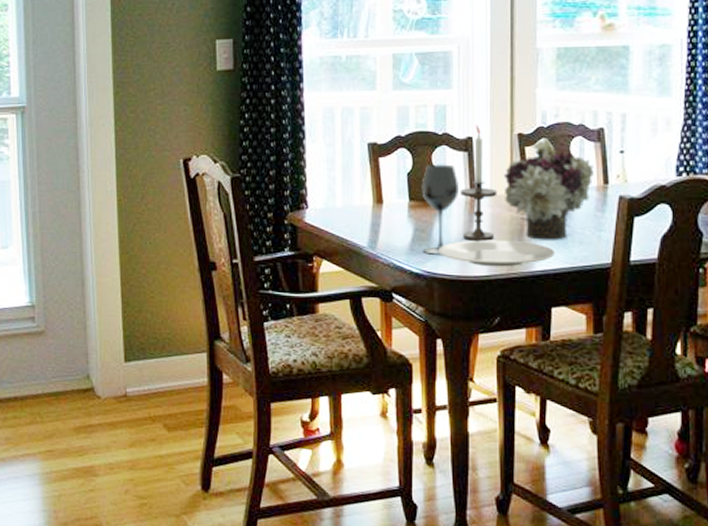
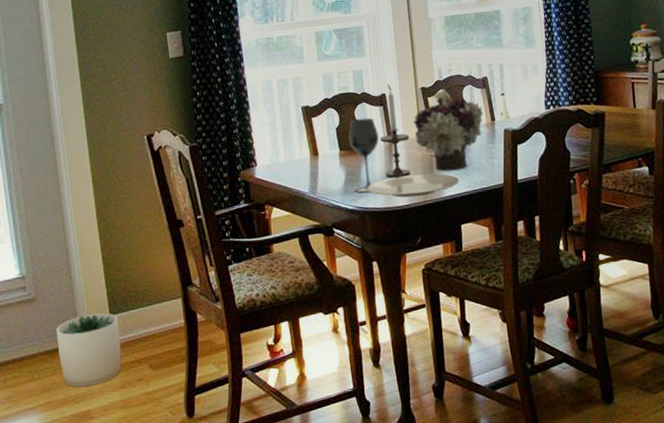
planter: none [64,358,134,439] -> present [56,313,121,387]

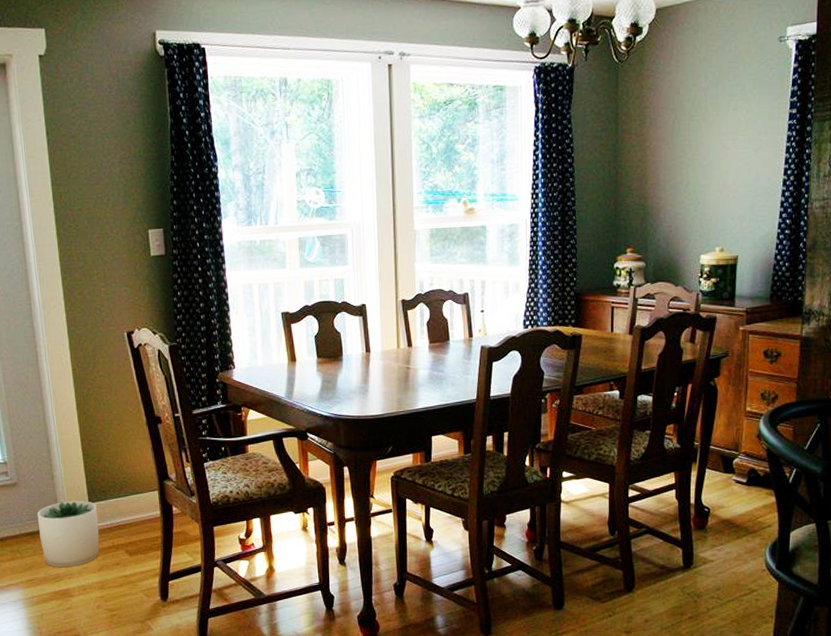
wineglass: present [348,117,379,193] -> none [326,327,357,400]
plate: present [366,174,460,198] -> none [341,385,434,408]
candlestick: present [380,83,410,178] -> none [357,293,387,388]
flower arrangement: present [413,89,483,171] -> none [391,302,461,384]

